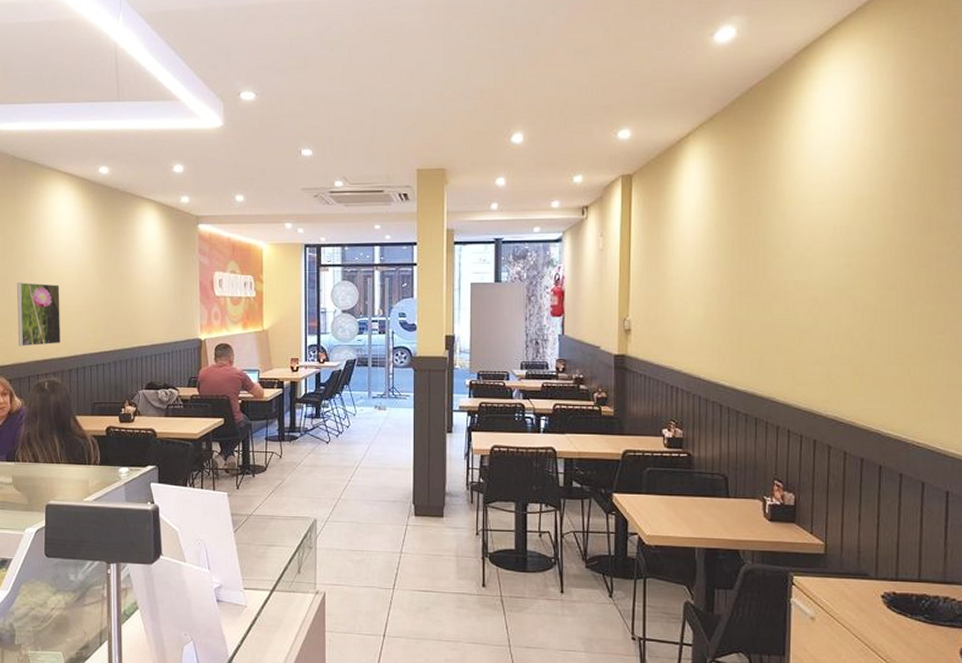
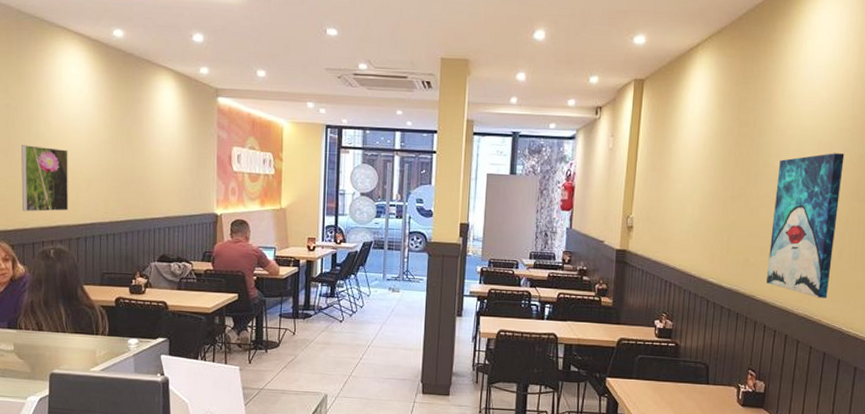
wall art: none [787,237,865,397] -> present [767,153,845,298]

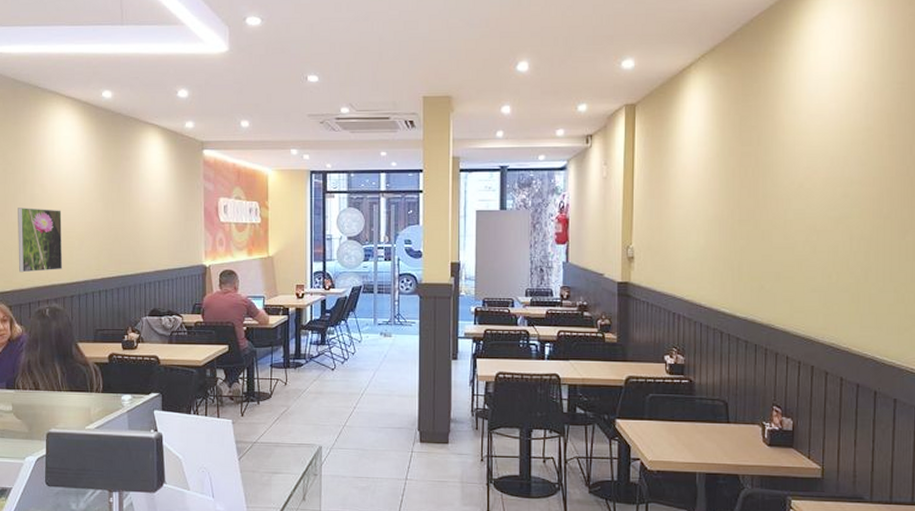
wall art: present [767,153,845,298] -> none [786,168,862,324]

